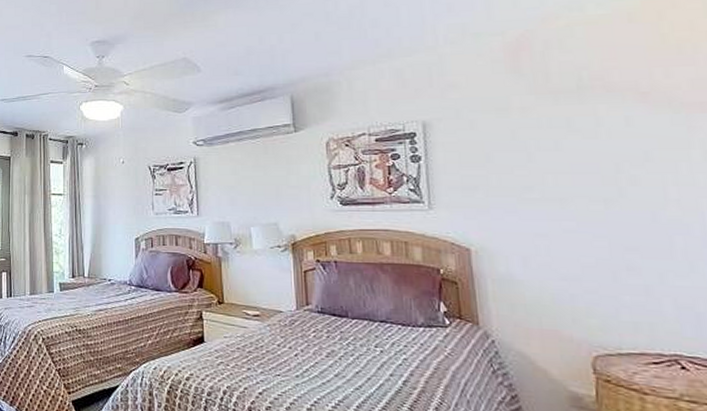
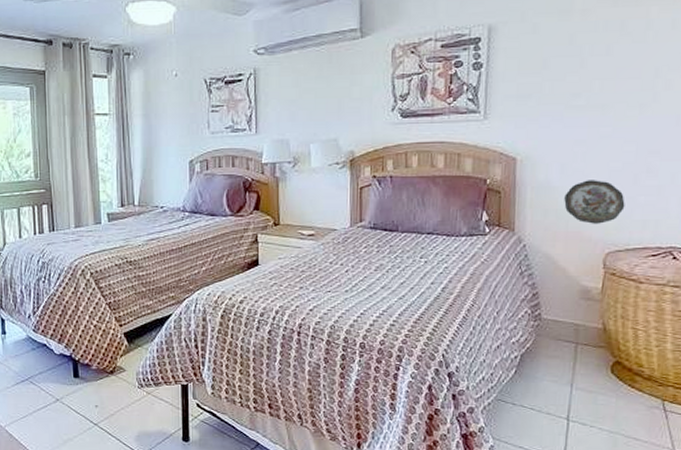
decorative plate: none [532,275,608,323] -> present [564,180,625,224]

